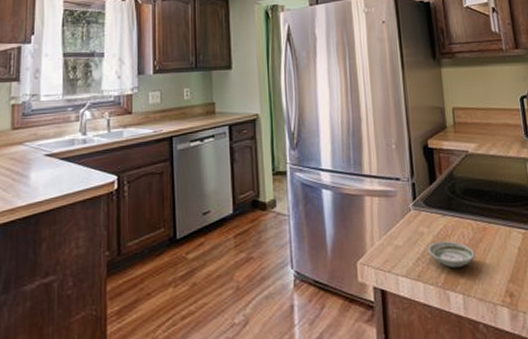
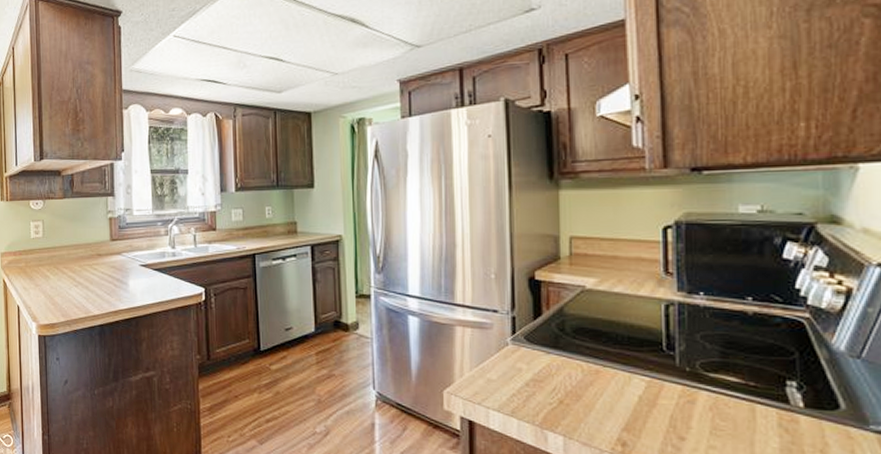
saucer: present [427,241,475,268] -> none [525,380,582,409]

